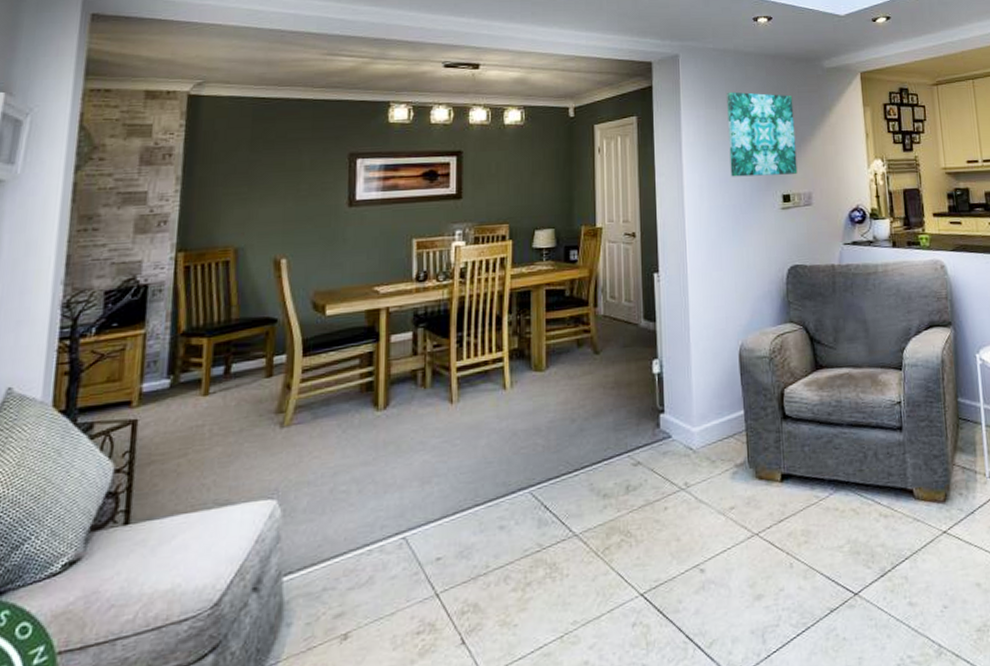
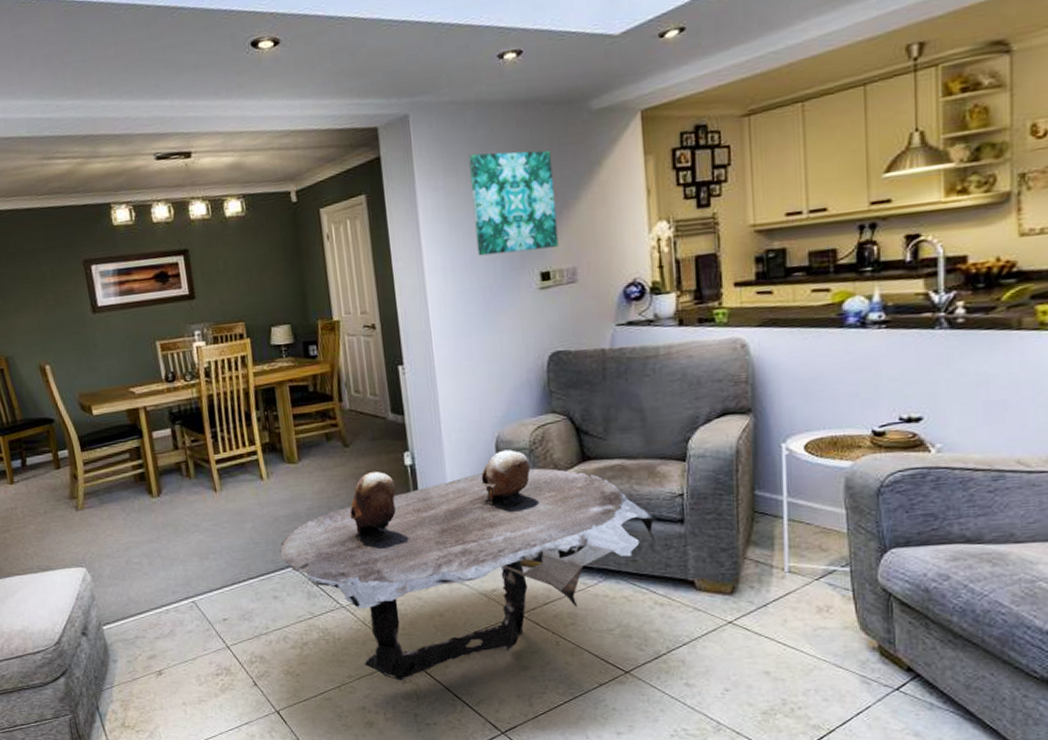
coffee table: none [513,358,880,624] -> present [279,449,657,681]

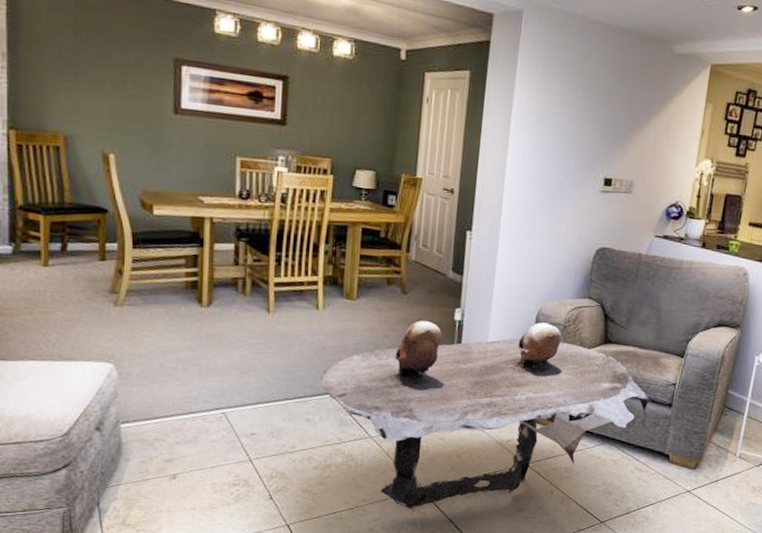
wall art: present [469,150,559,256] -> none [556,61,635,160]

